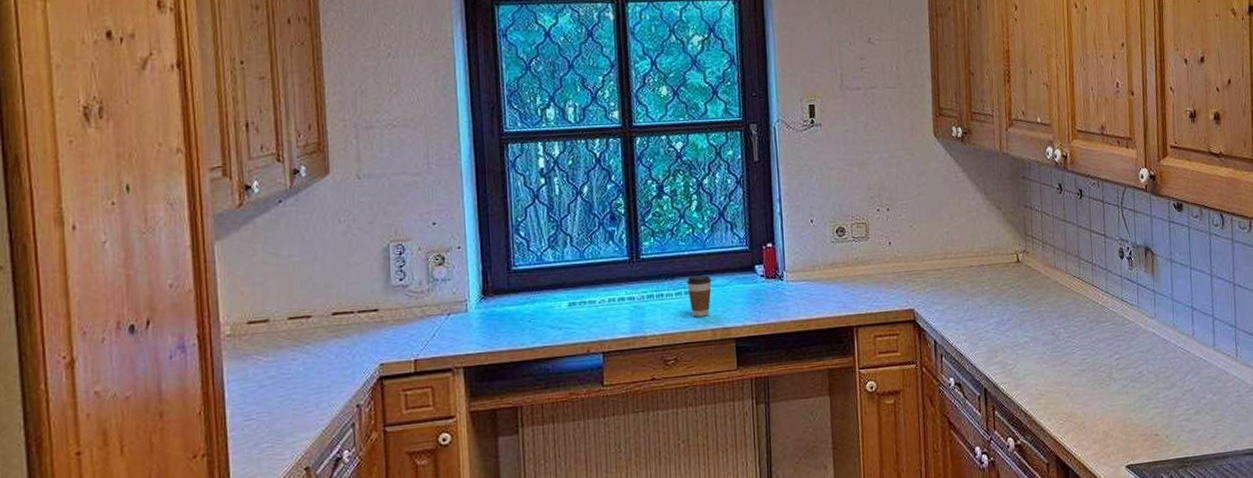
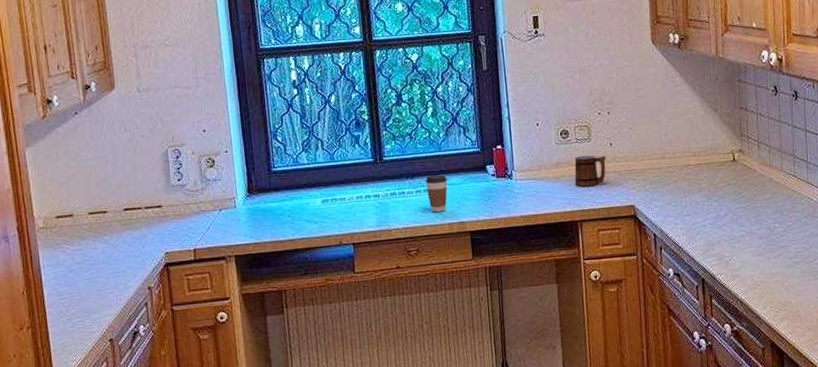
mug: none [850,255,885,290] -> present [574,155,606,187]

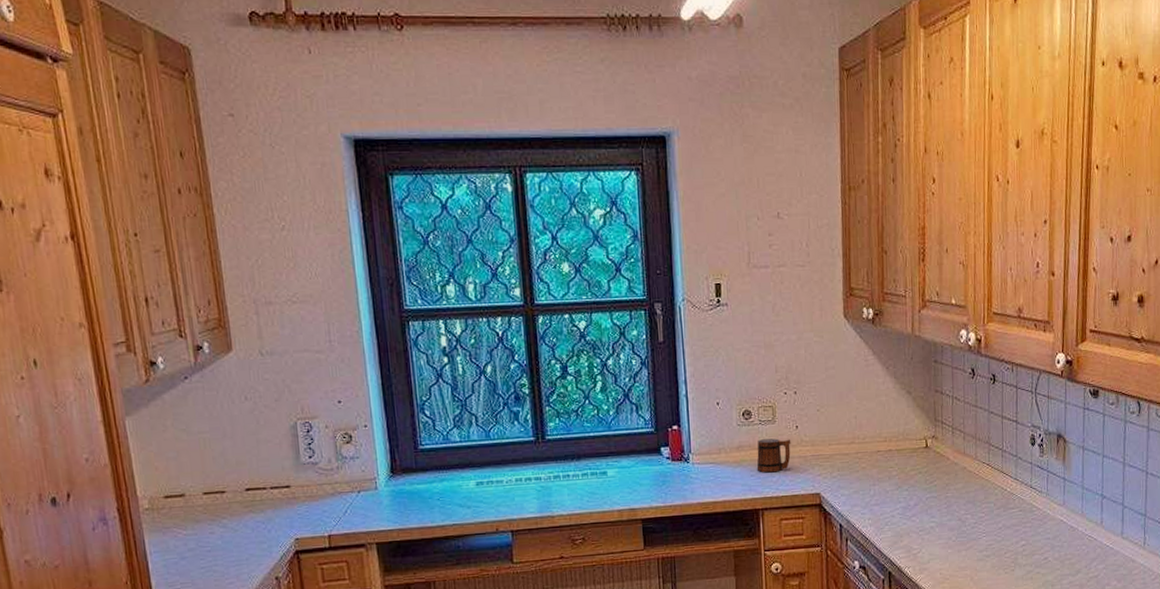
coffee cup: present [425,174,448,213] -> none [593,456,618,498]

